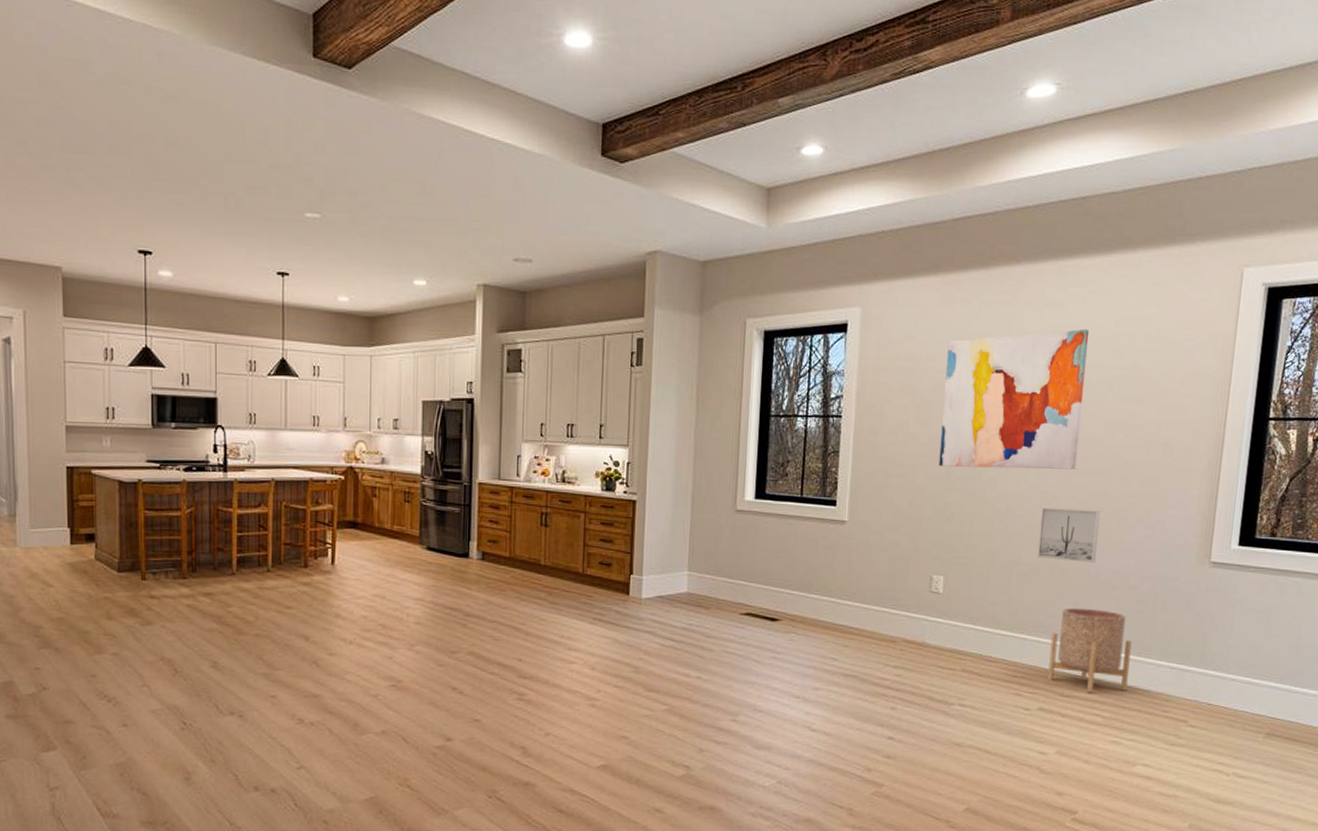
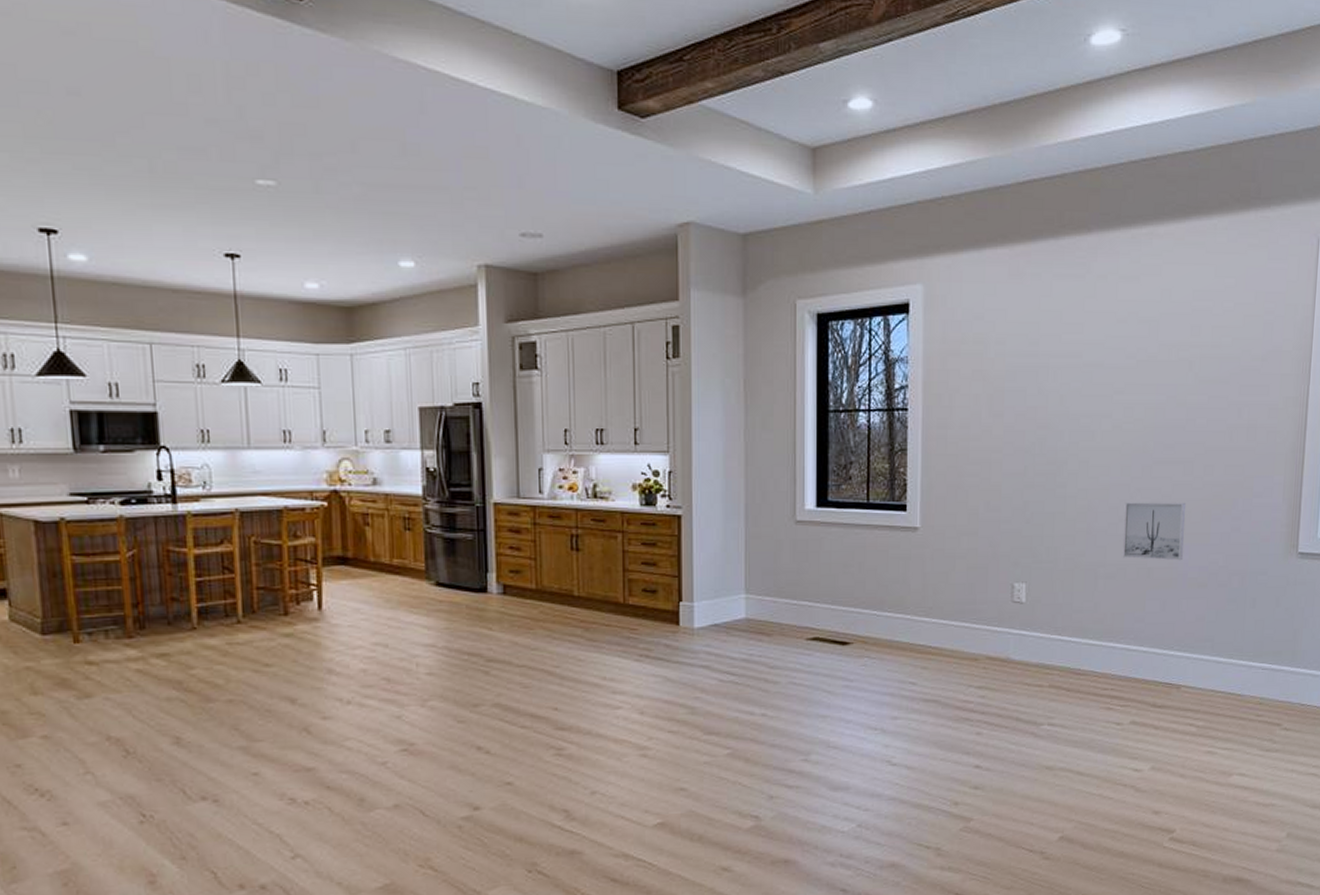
wall art: present [938,328,1090,470] -> none [1015,303,1167,461]
planter: present [1047,607,1132,693] -> none [1139,610,1223,702]

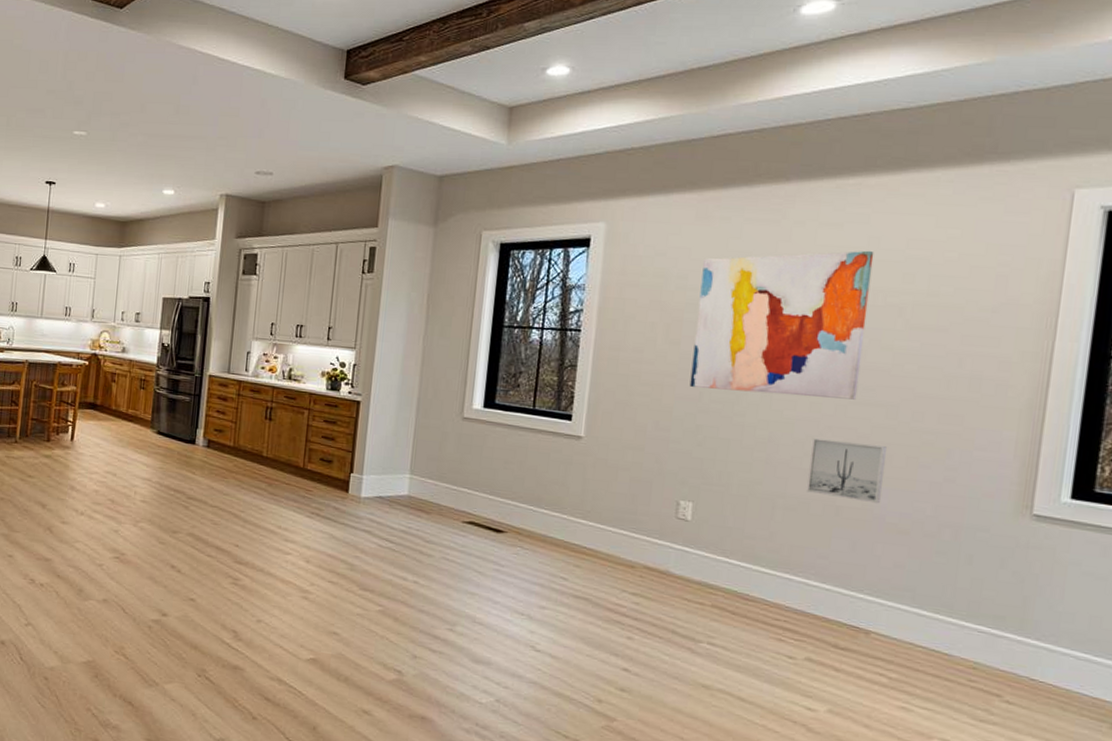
wall art: none [1015,303,1167,461] -> present [689,250,874,400]

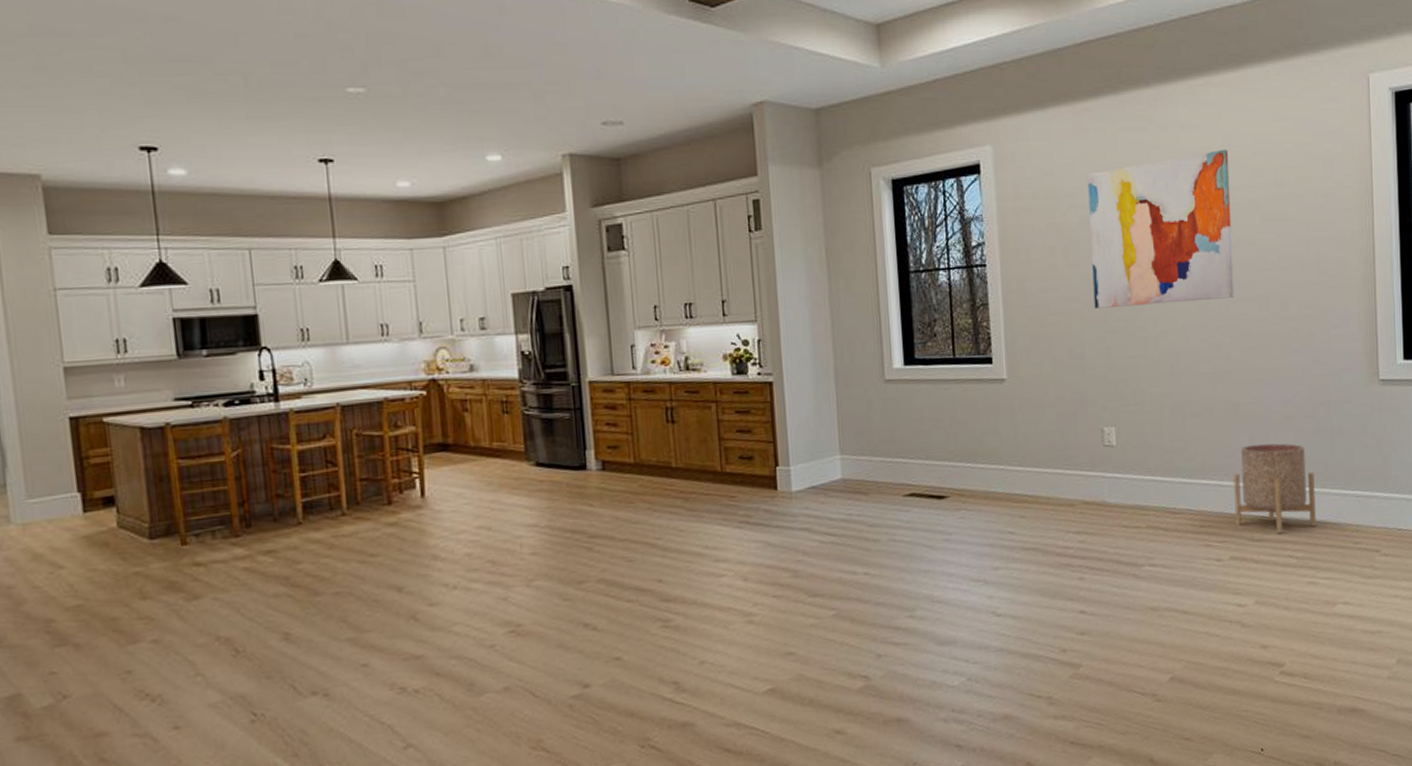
wall art: present [806,438,888,504] -> none [1205,338,1268,396]
planter: none [818,550,927,651] -> present [1233,443,1317,534]

